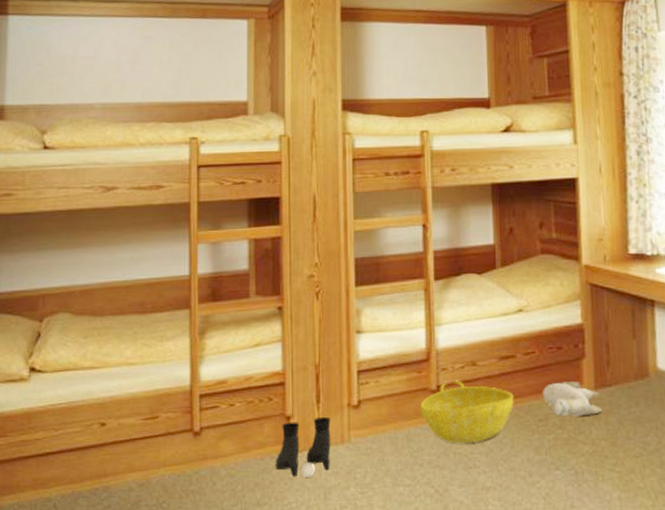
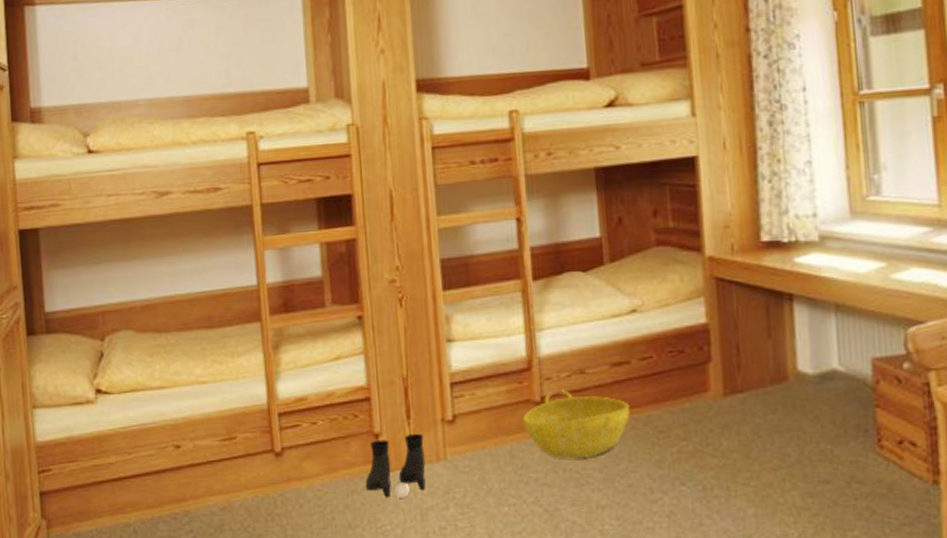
plush toy: present [542,382,602,416] -> none [662,388,733,427]

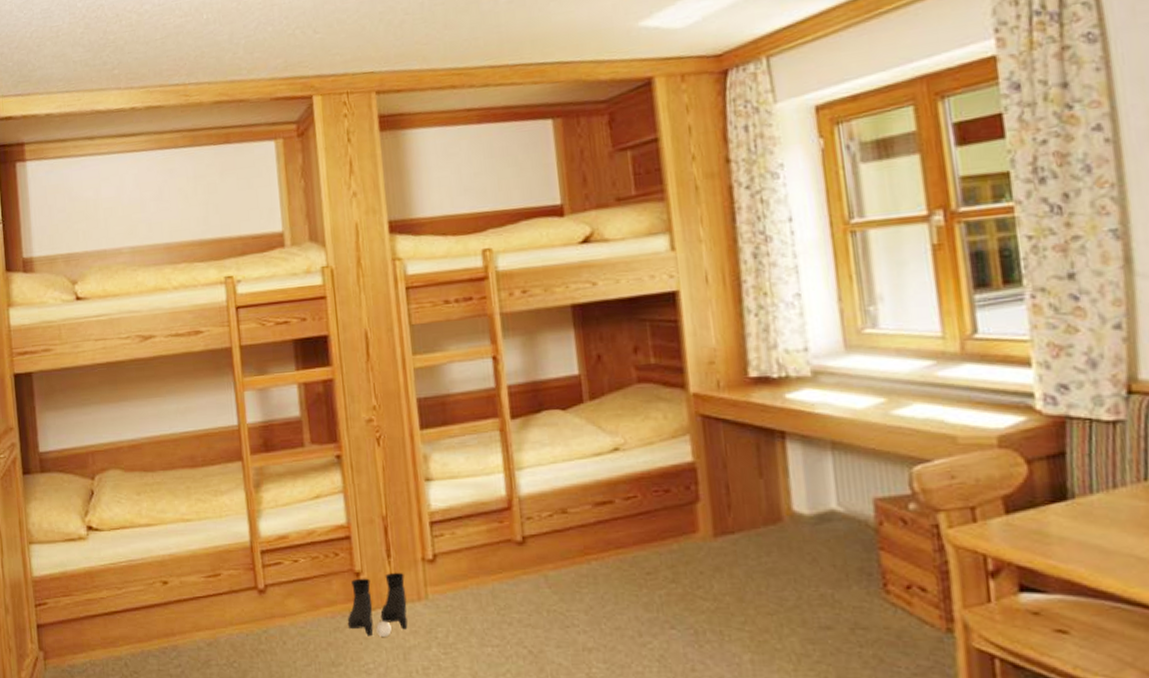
basket: present [522,390,630,459] -> none [504,530,615,600]

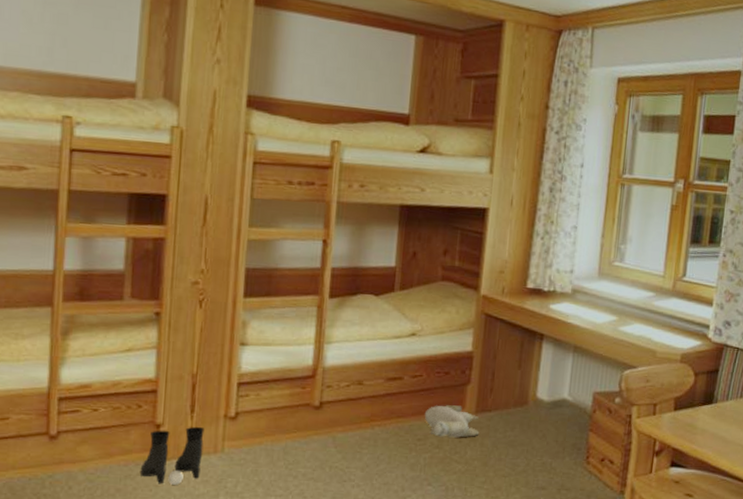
plush toy: none [648,529,725,569] -> present [424,405,480,438]

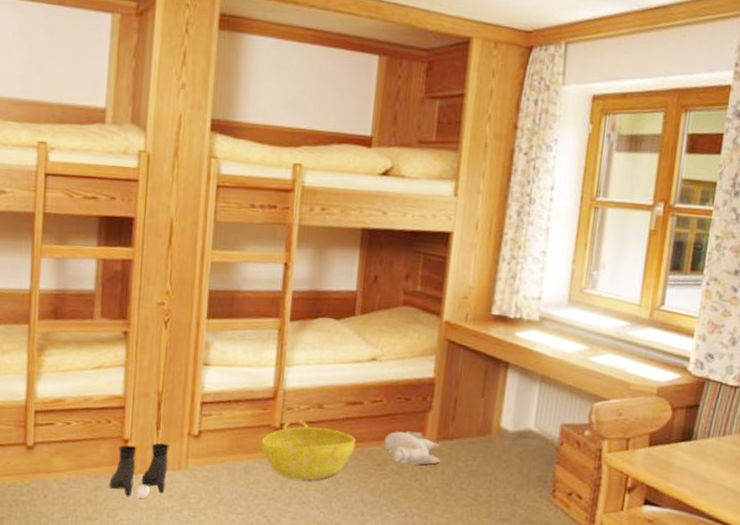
basket: none [300,398,396,458] -> present [260,420,356,480]

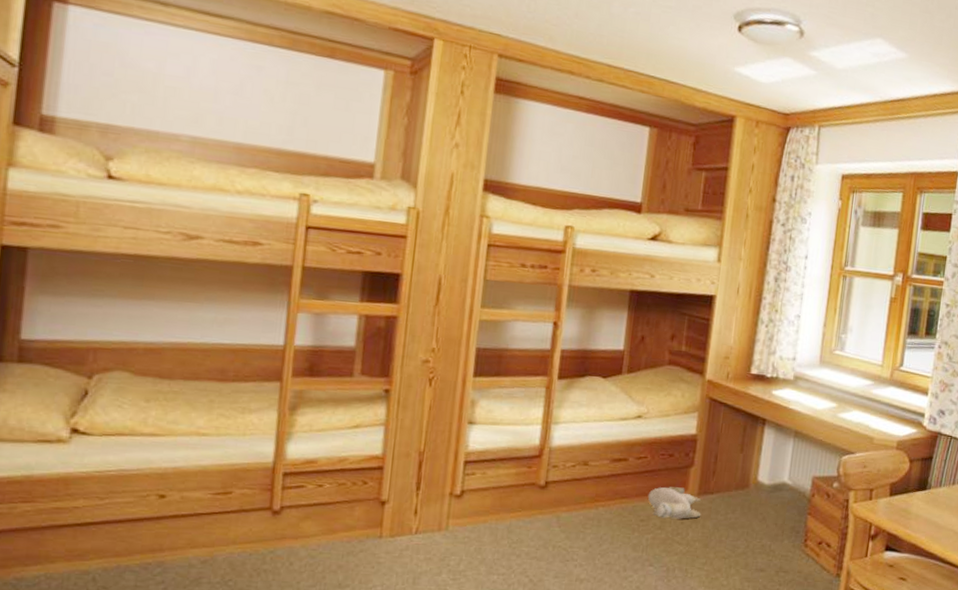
boots: present [110,442,169,498] -> none [363,503,430,562]
basket: present [260,420,356,480] -> none [524,478,620,538]

